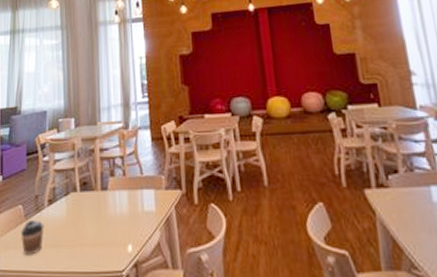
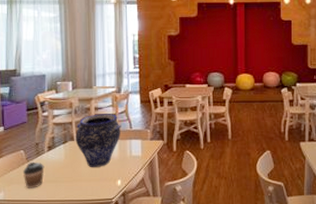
vase: none [78,156,131,228] -> present [75,114,121,168]

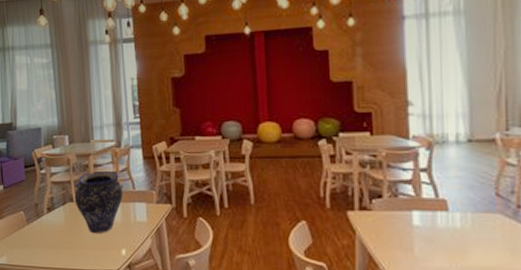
coffee cup: present [22,161,45,188] -> none [23,224,45,254]

